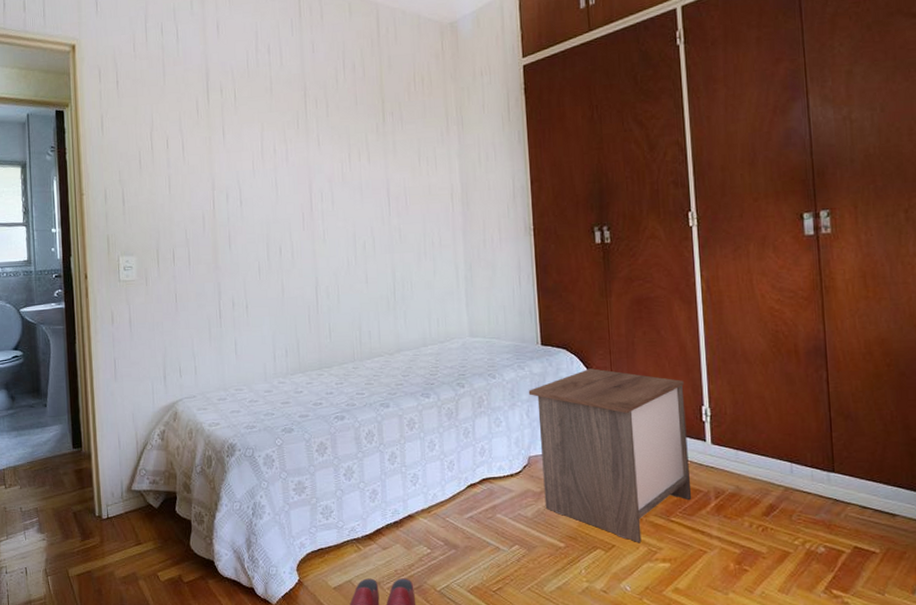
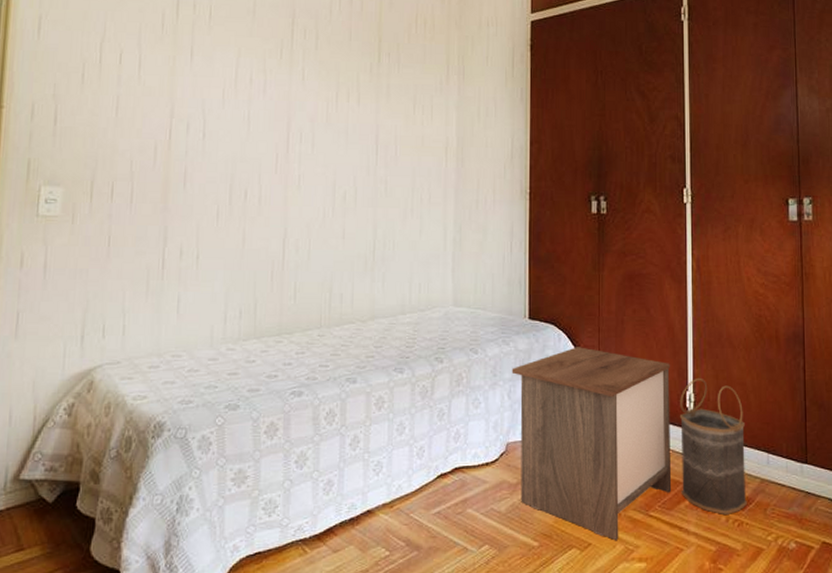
basket: none [696,393,771,520] -> present [679,377,747,514]

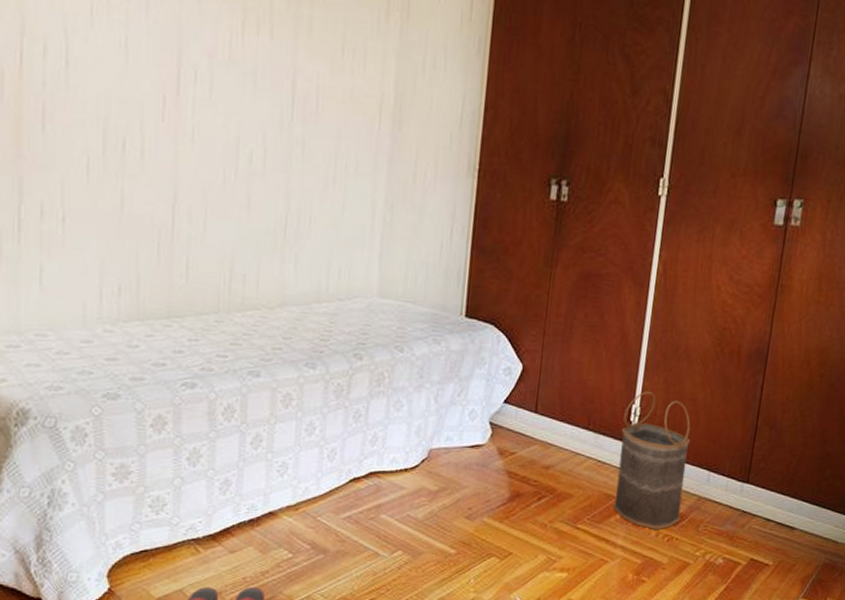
nightstand: present [511,347,672,541] -> none [440,350,619,551]

